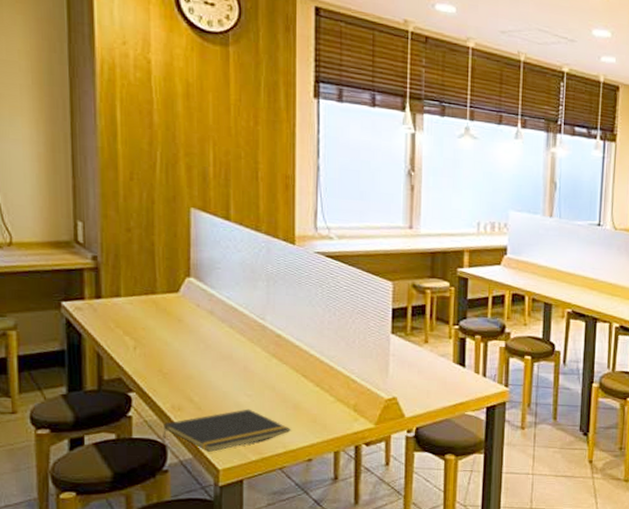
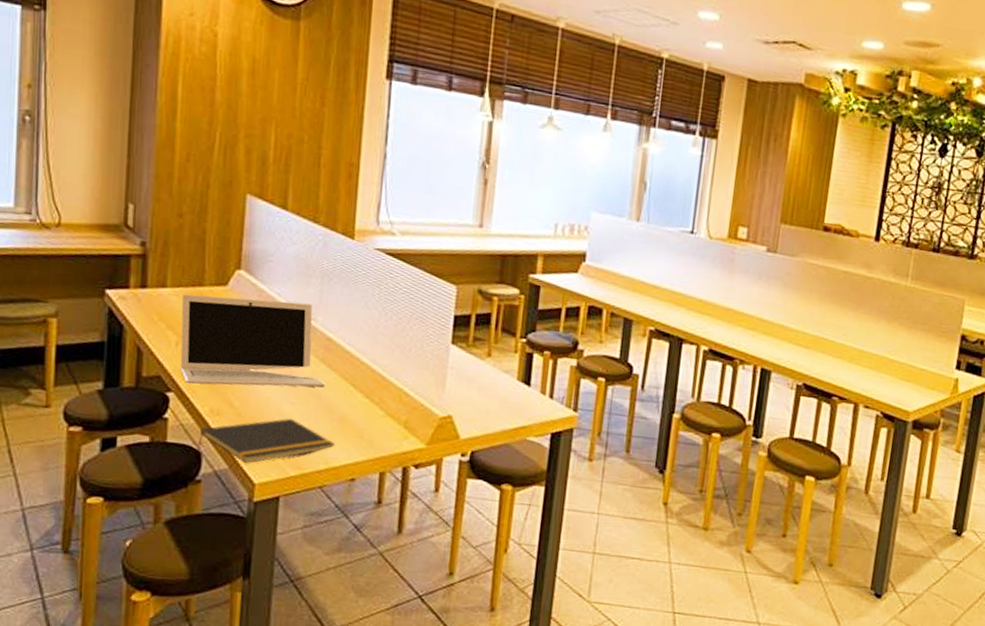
laptop: none [136,302,278,384] -> present [179,294,325,387]

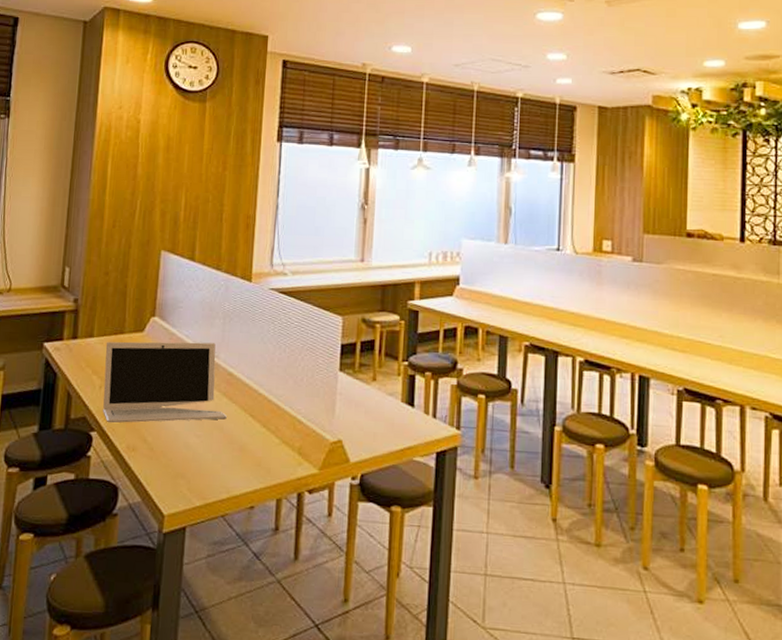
notepad: present [197,418,335,463] -> none [114,450,236,495]

